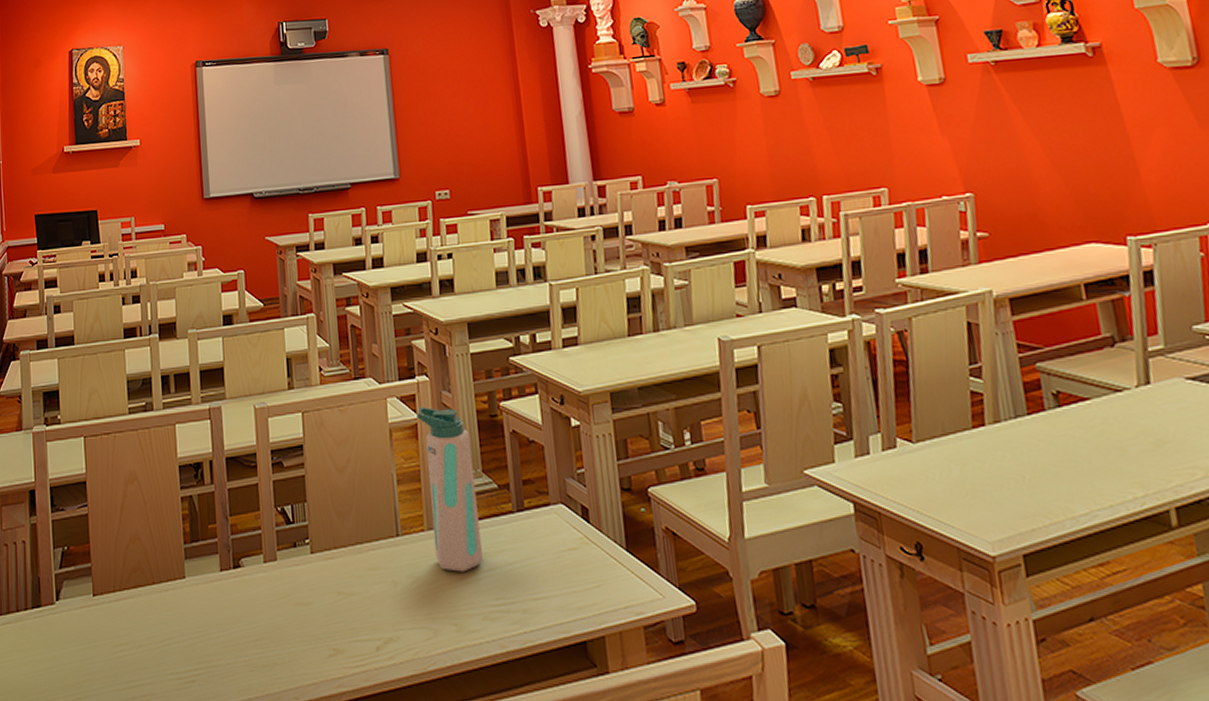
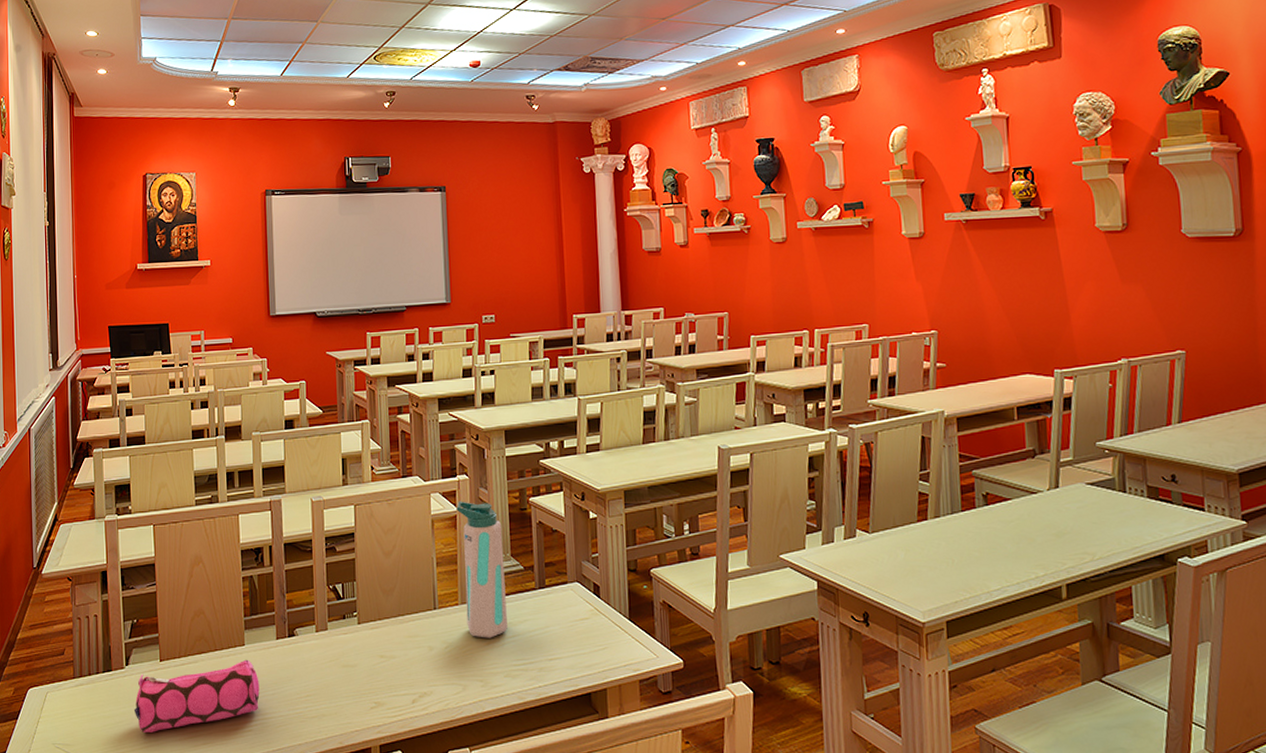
pencil case: none [65,595,203,681] -> present [133,659,260,732]

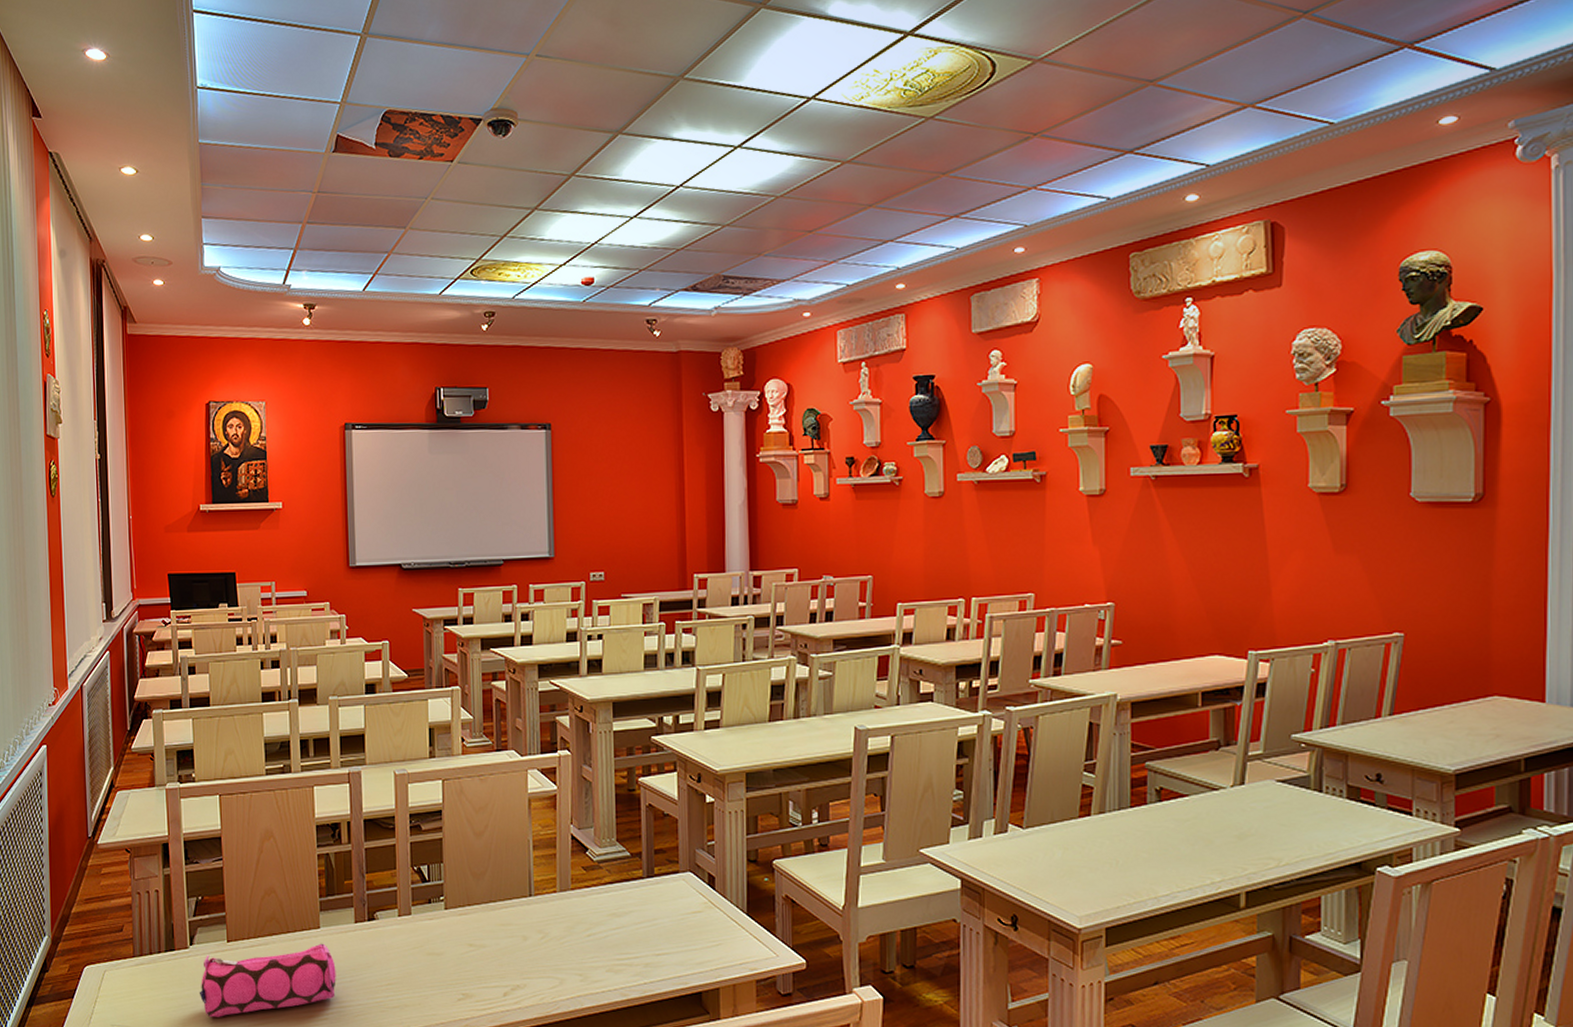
water bottle: present [456,501,508,638] -> none [556,779,611,930]

